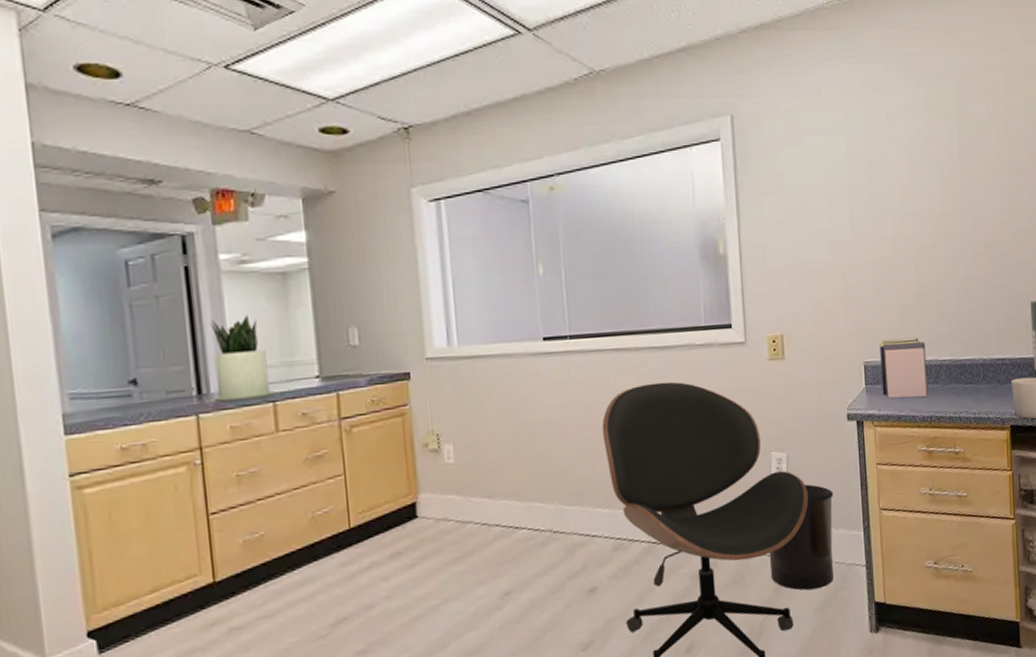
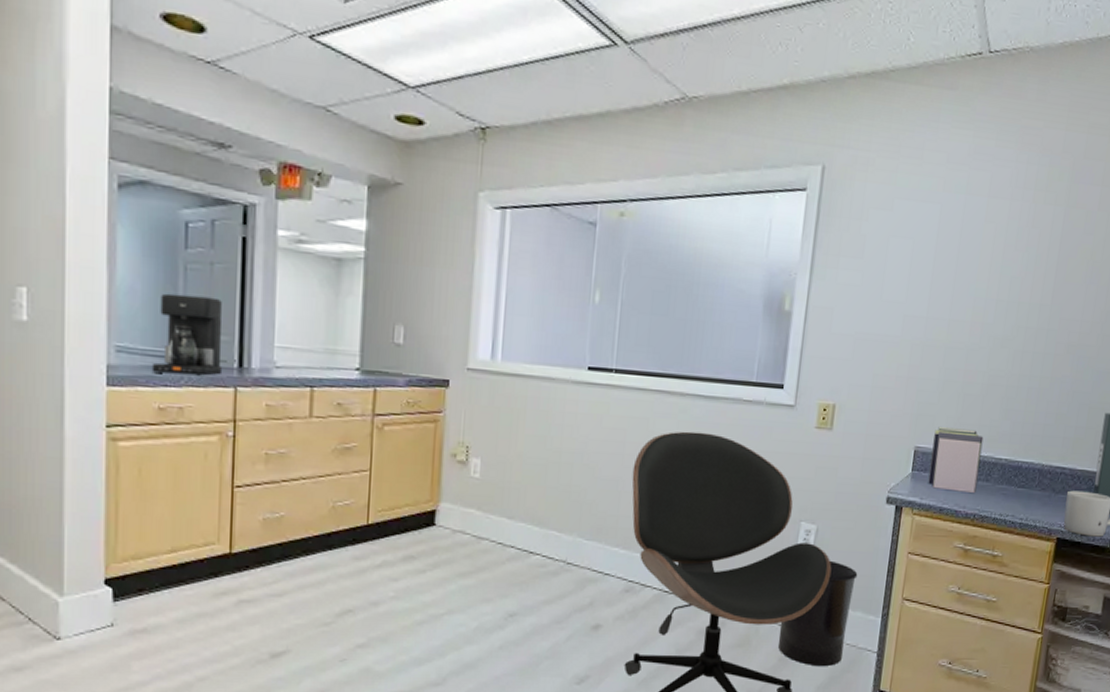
coffee maker: none [108,330,182,415] -> present [151,293,223,377]
planter: present [210,315,275,404] -> none [253,295,314,383]

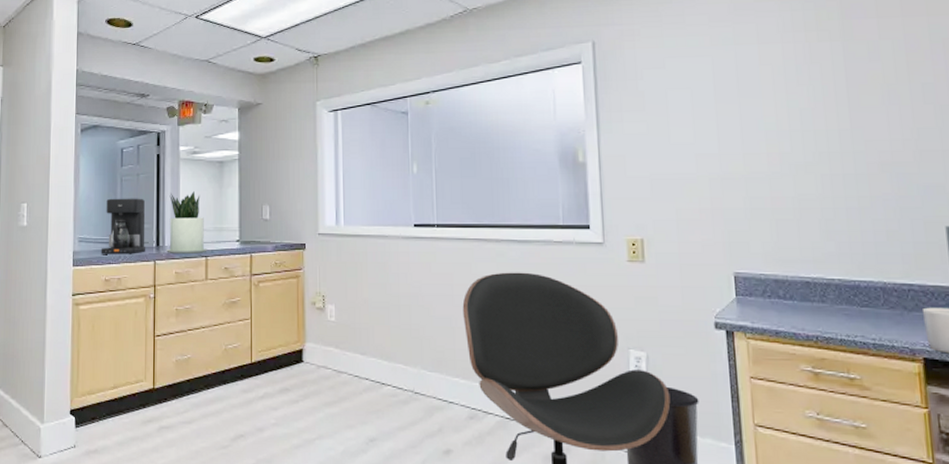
planter: none [253,295,314,383] -> present [167,191,208,255]
books: present [928,427,984,494] -> none [752,252,813,316]

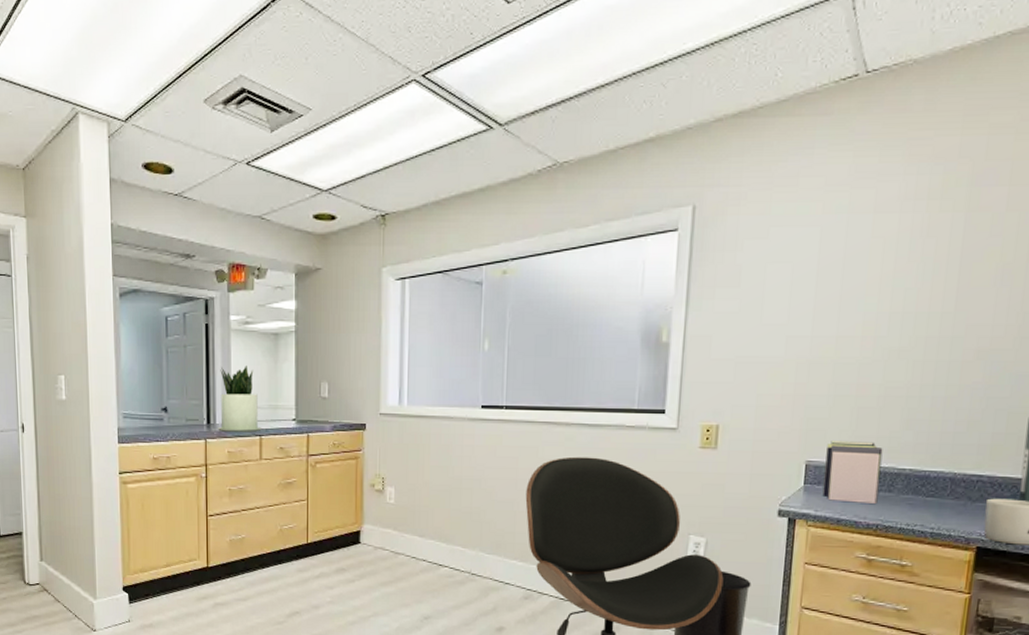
coffee maker: present [101,198,146,256] -> none [147,371,196,433]
books: none [752,252,813,316] -> present [822,441,883,505]

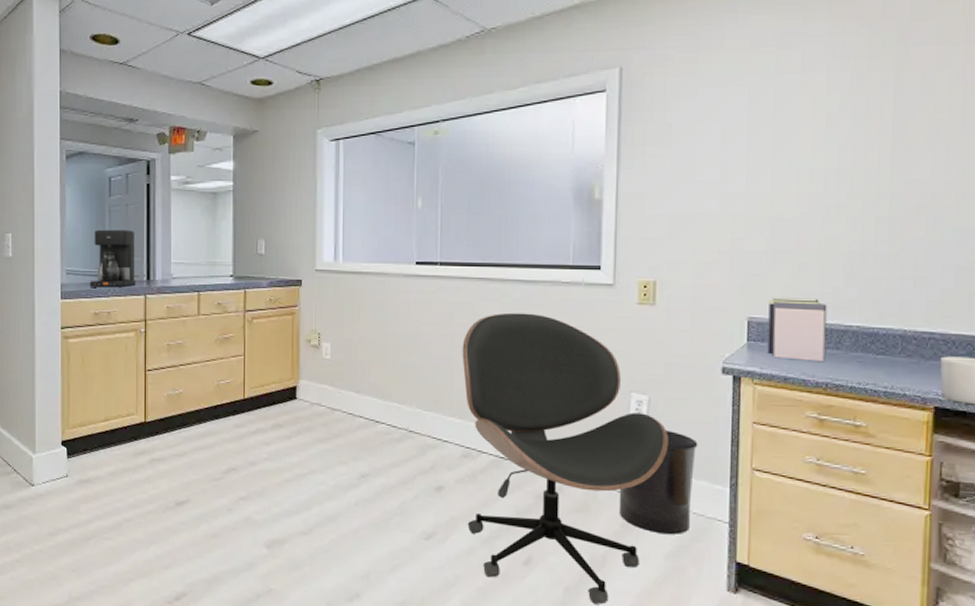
coffee maker: none [147,371,196,433] -> present [89,229,137,289]
planter: present [218,366,262,433] -> none [157,224,200,289]

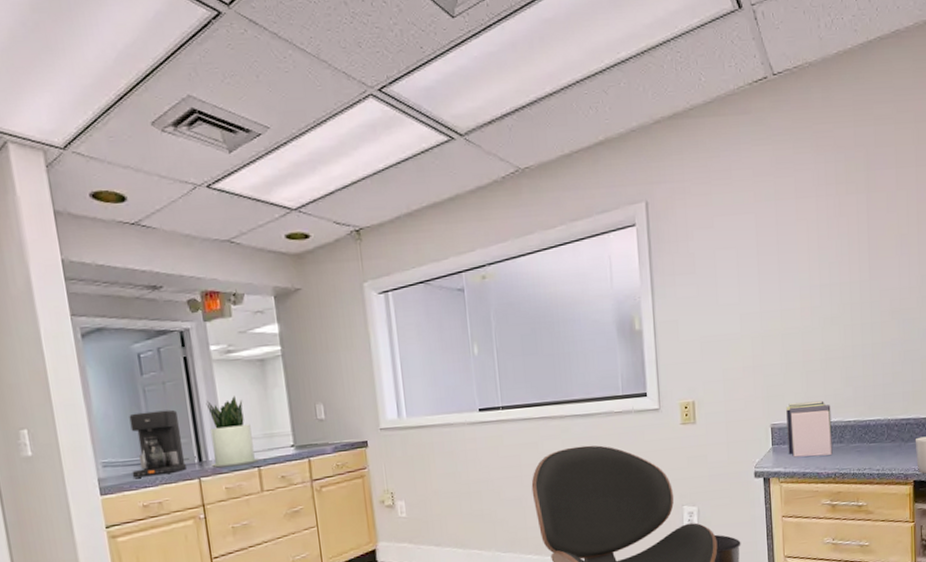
planter: none [157,224,200,289] -> present [206,396,259,469]

